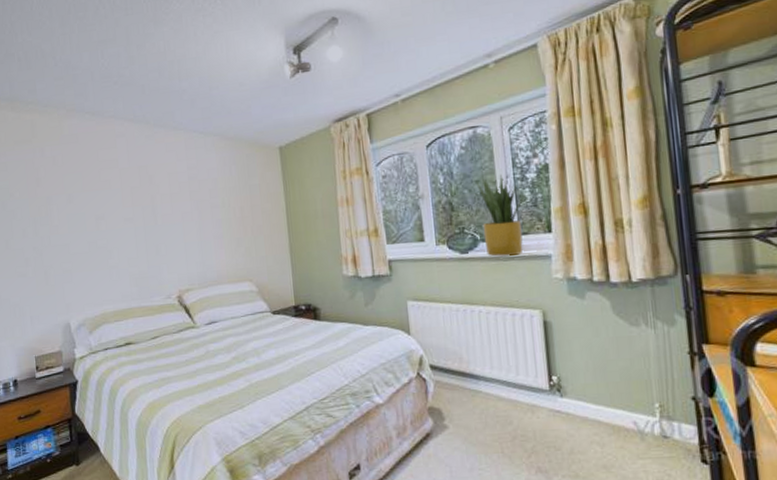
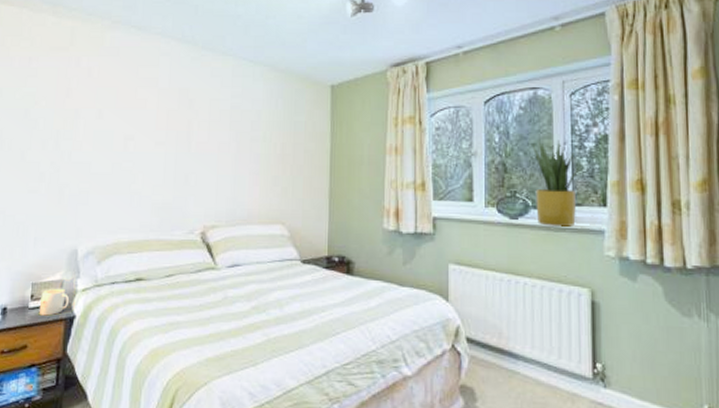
mug: none [44,358,71,384] -> present [39,288,70,316]

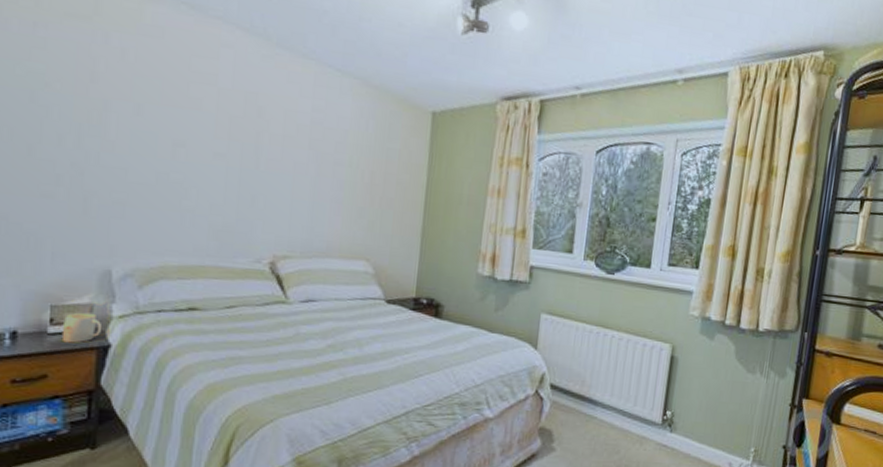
planter: present [532,140,582,227] -> none [632,199,682,286]

